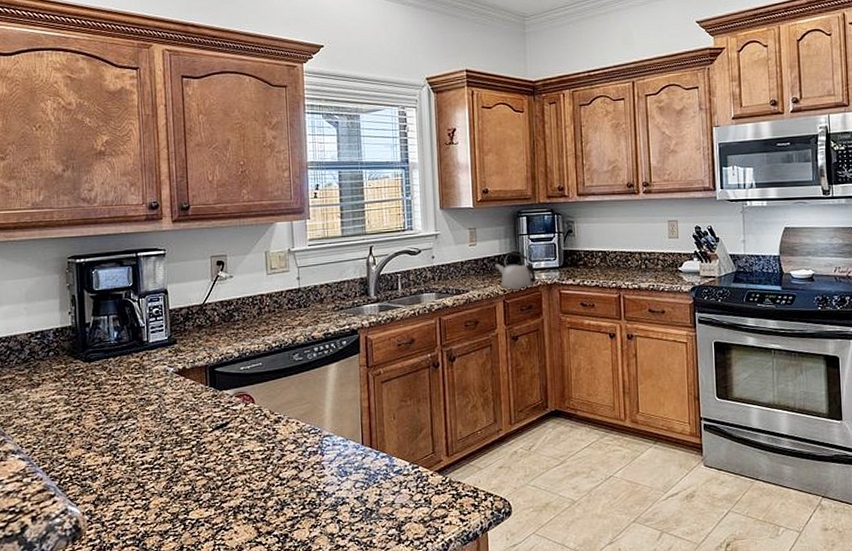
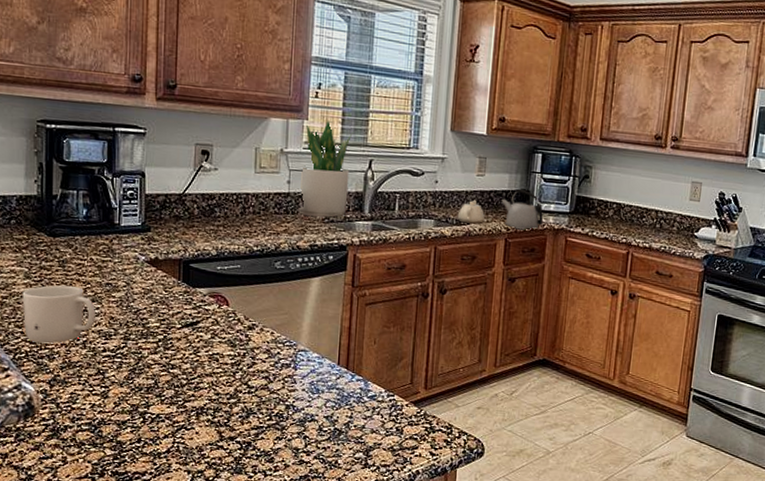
mug: none [63,406,132,466] -> present [22,285,95,344]
planter: none [307,216,354,308] -> present [298,120,353,218]
teapot: none [456,268,483,292] -> present [457,199,486,225]

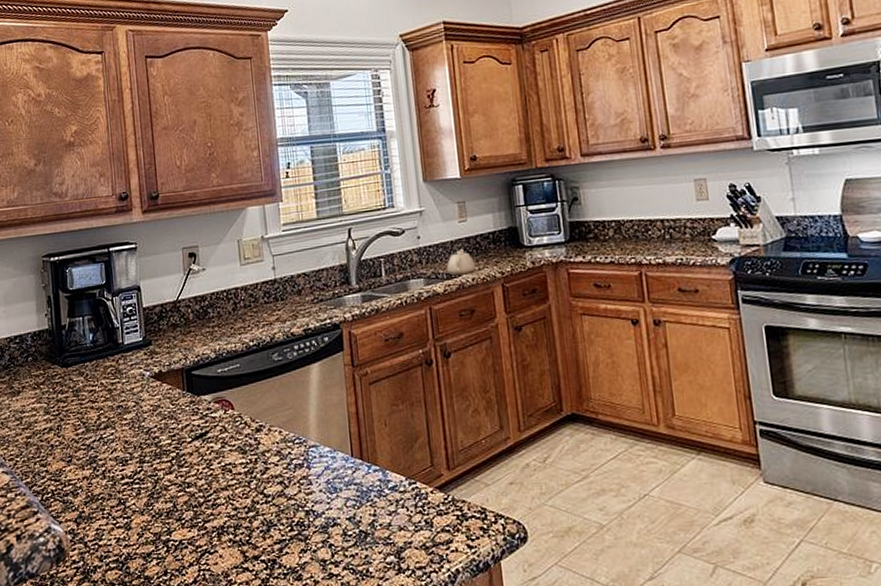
mug: present [22,285,95,344] -> none [43,415,111,480]
planter: present [298,120,353,218] -> none [282,197,334,300]
kettle: present [501,188,544,230] -> none [489,226,539,272]

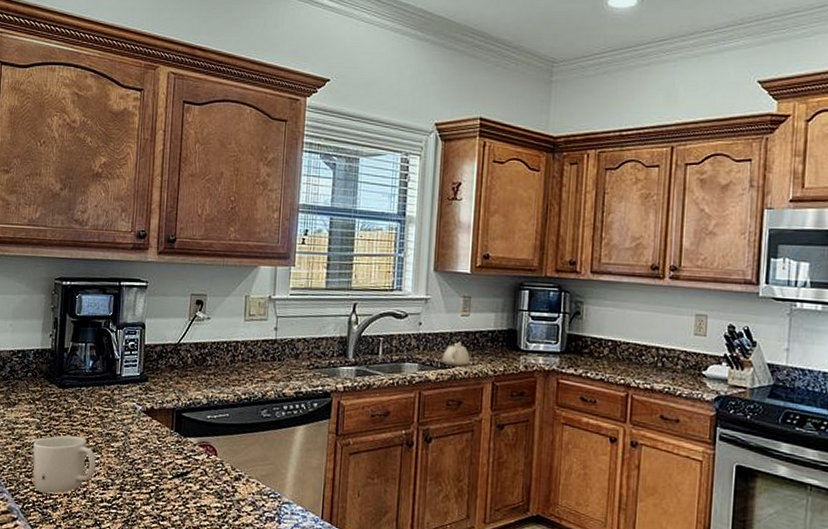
mug: none [43,415,111,480] -> present [32,435,96,494]

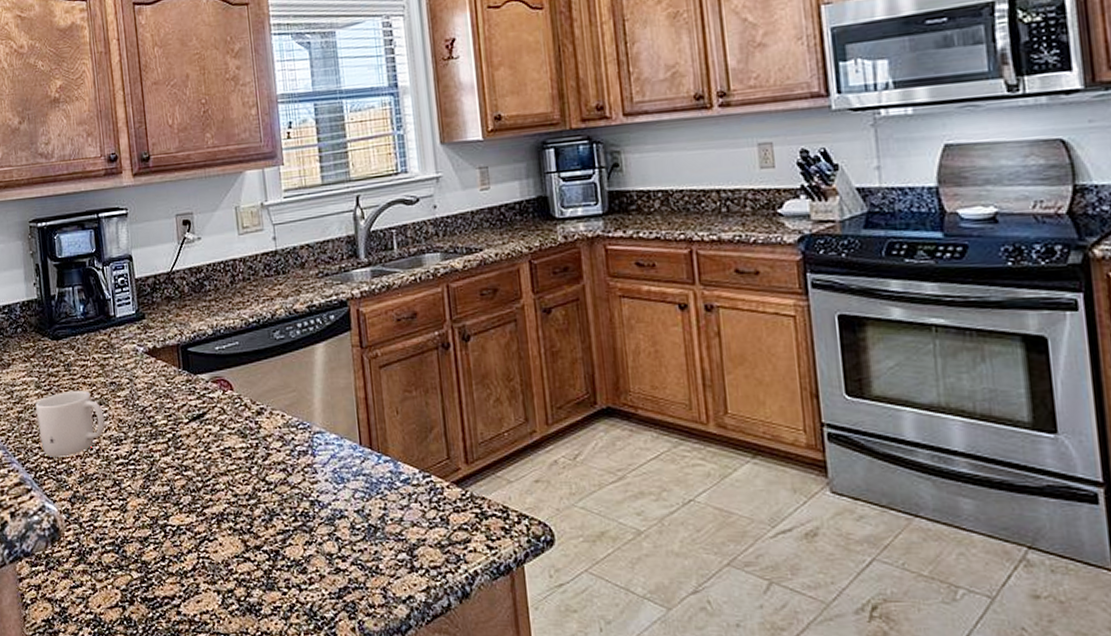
teapot: present [441,341,471,367] -> none [466,219,501,250]

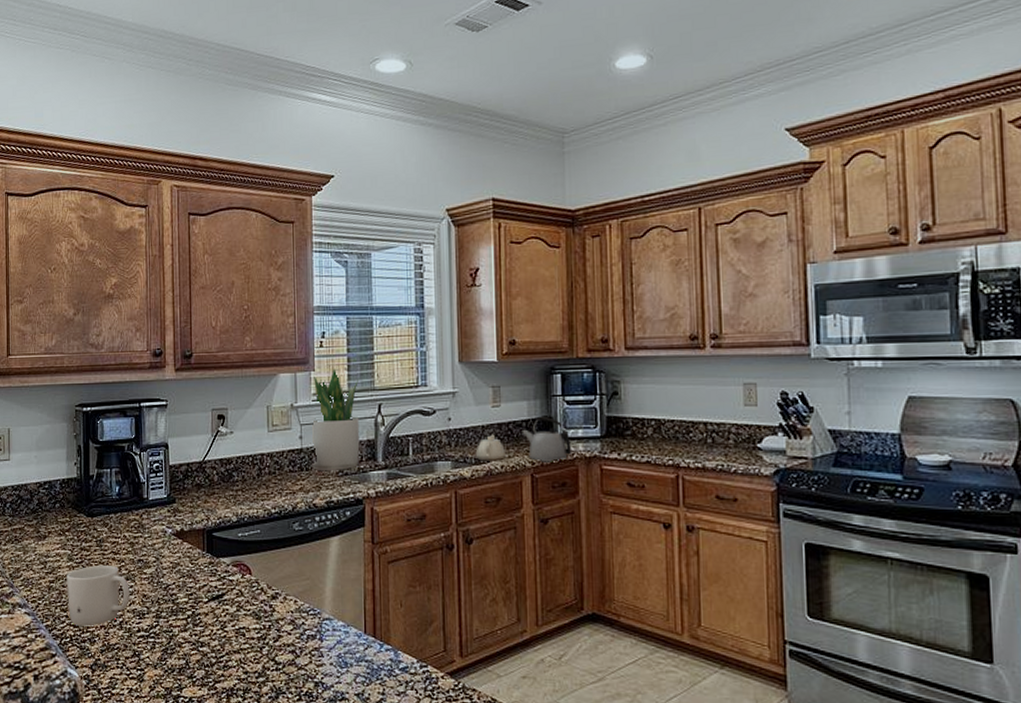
planter: none [283,160,340,274] -> present [311,368,360,472]
teapot: none [466,219,501,250] -> present [475,434,507,461]
kettle: none [515,195,573,247] -> present [522,416,572,462]

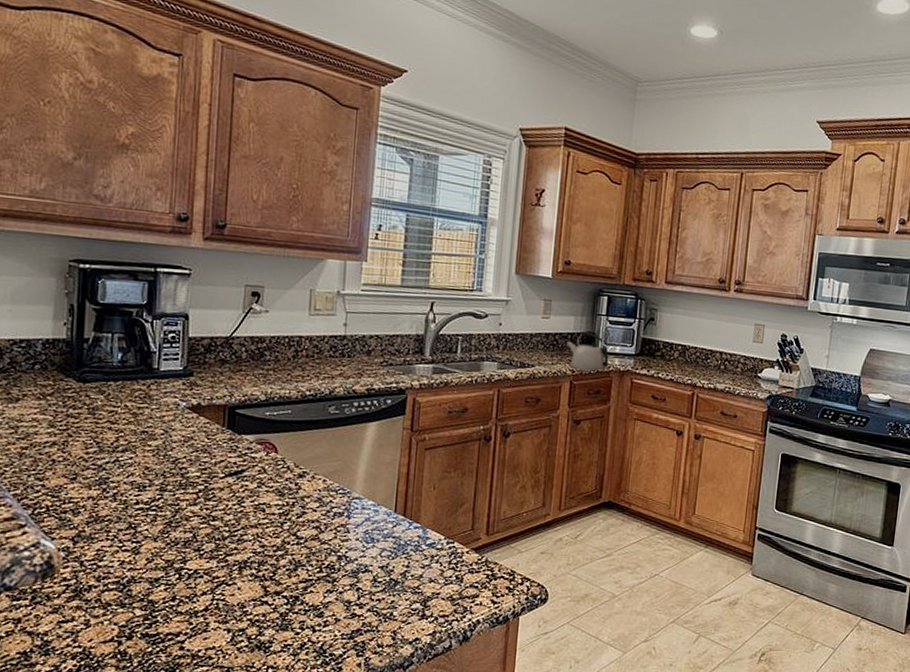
mug: present [66,565,130,627] -> none [44,434,128,497]
planter: present [311,368,360,472] -> none [355,262,414,361]
teapot: present [475,434,507,461] -> none [521,342,551,367]

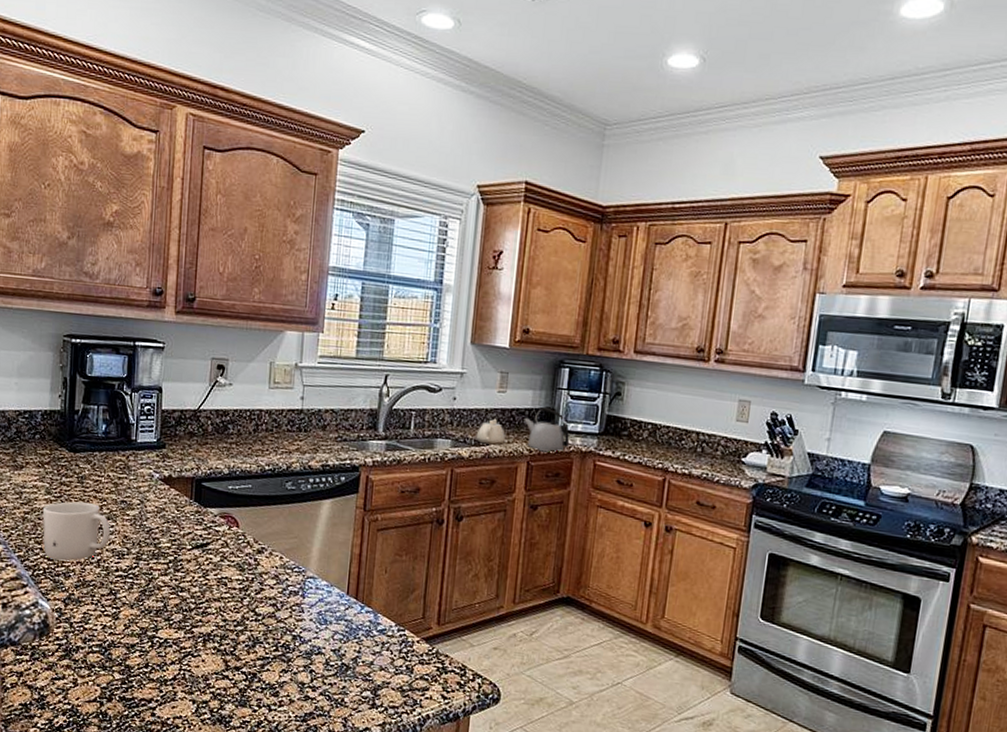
mug: none [44,434,128,497] -> present [42,501,110,561]
teapot: none [521,342,551,367] -> present [475,418,507,446]

